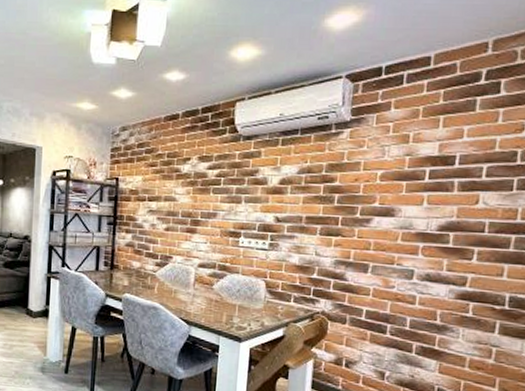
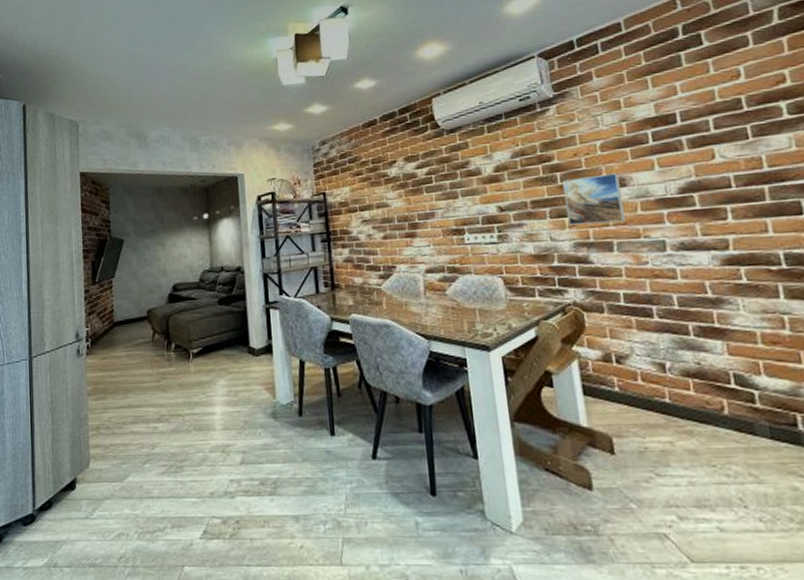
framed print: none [334,202,390,249] -> present [562,172,625,225]

